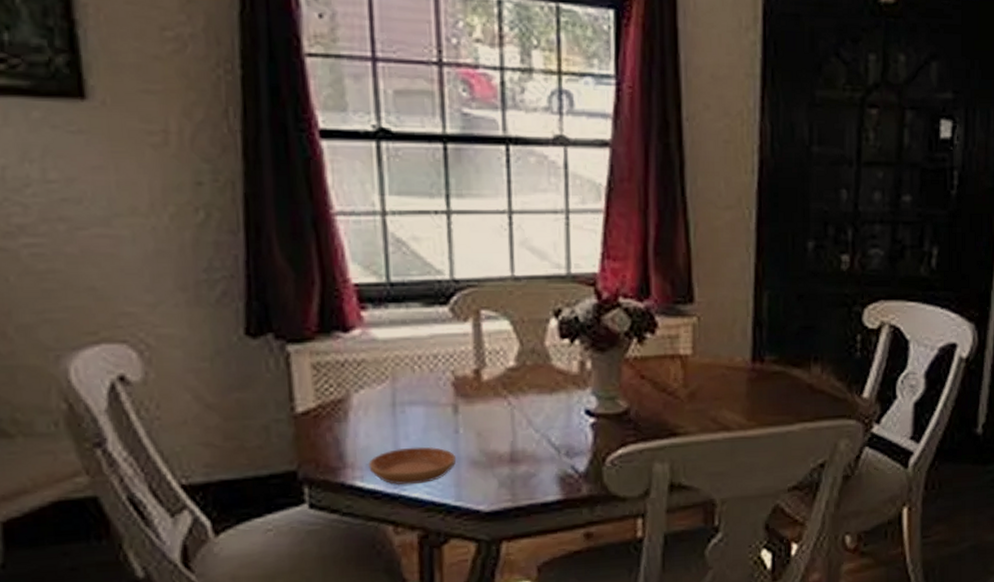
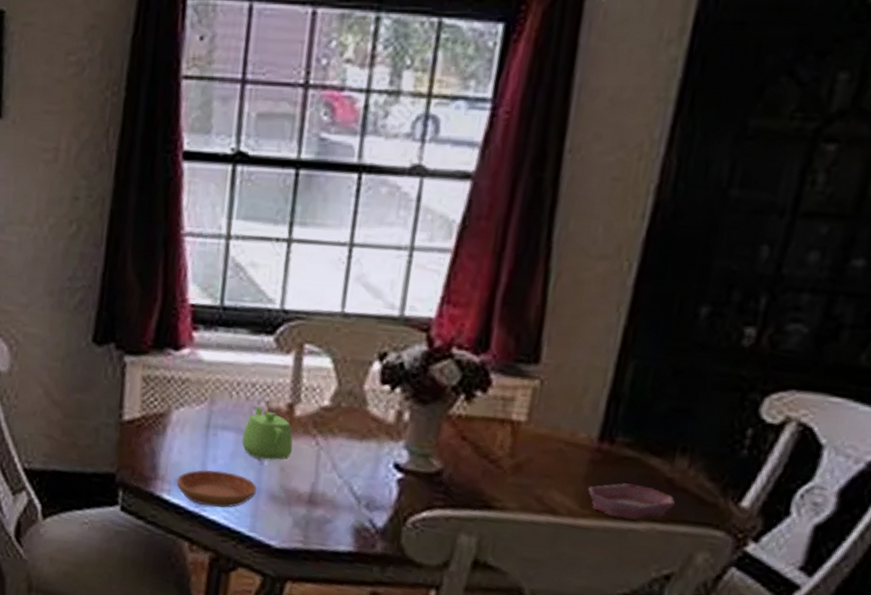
teapot: none [432,376,486,428] -> present [242,405,293,460]
bowl: none [751,393,818,423] -> present [588,483,676,519]

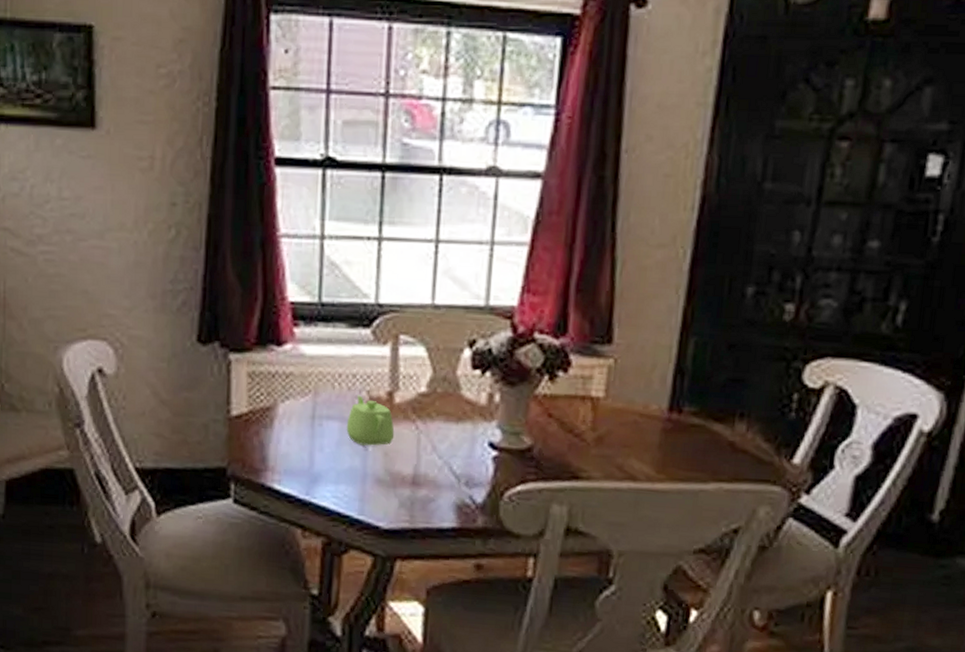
saucer: present [176,470,257,508] -> none [286,458,363,494]
bowl: present [588,483,676,519] -> none [662,448,738,480]

